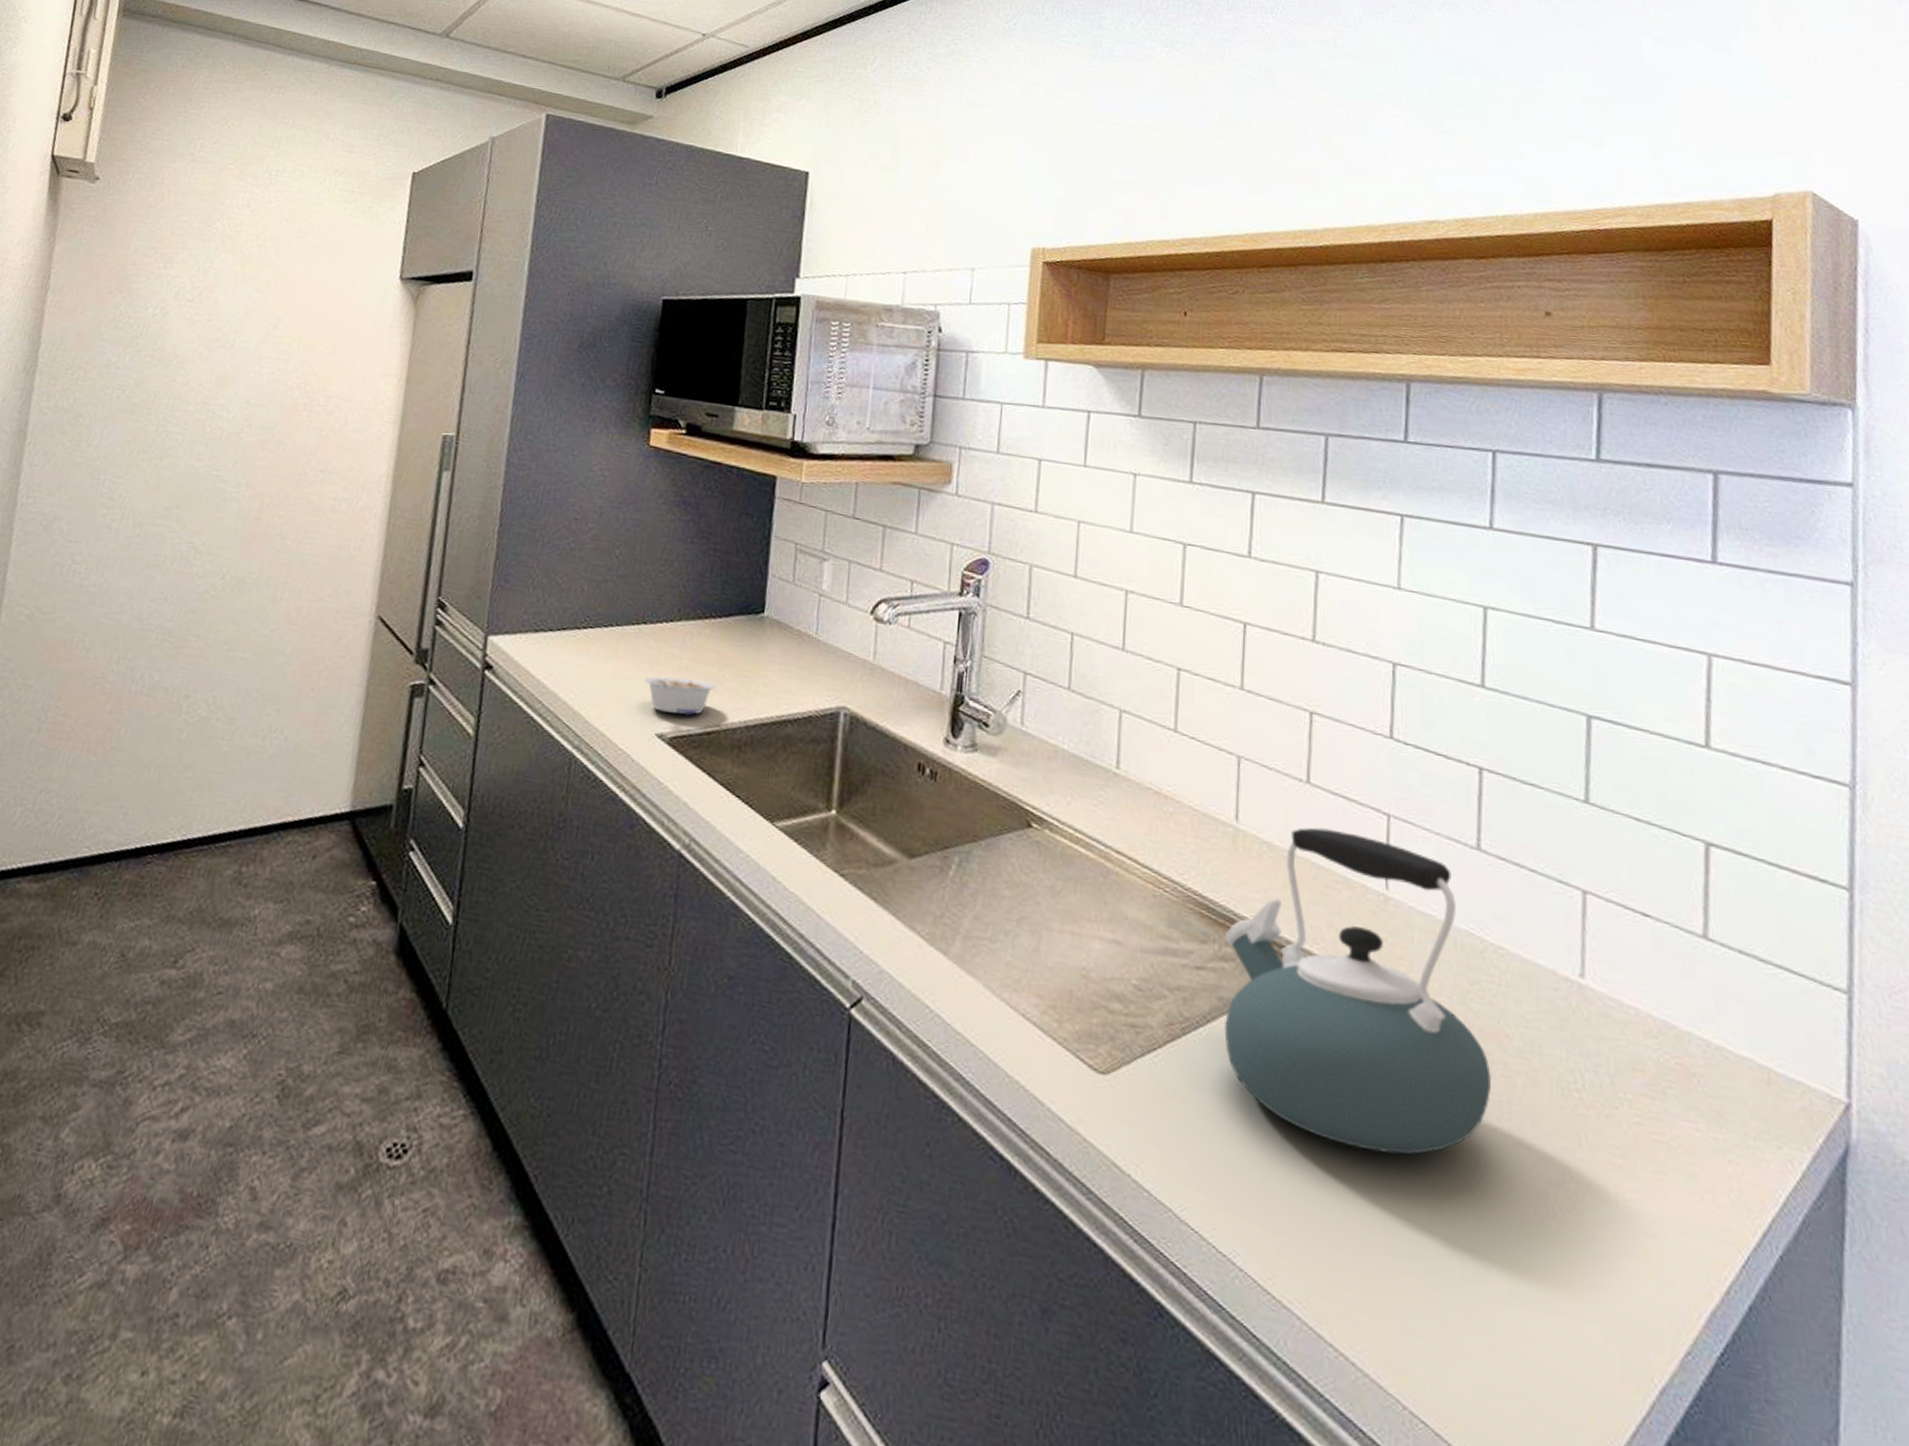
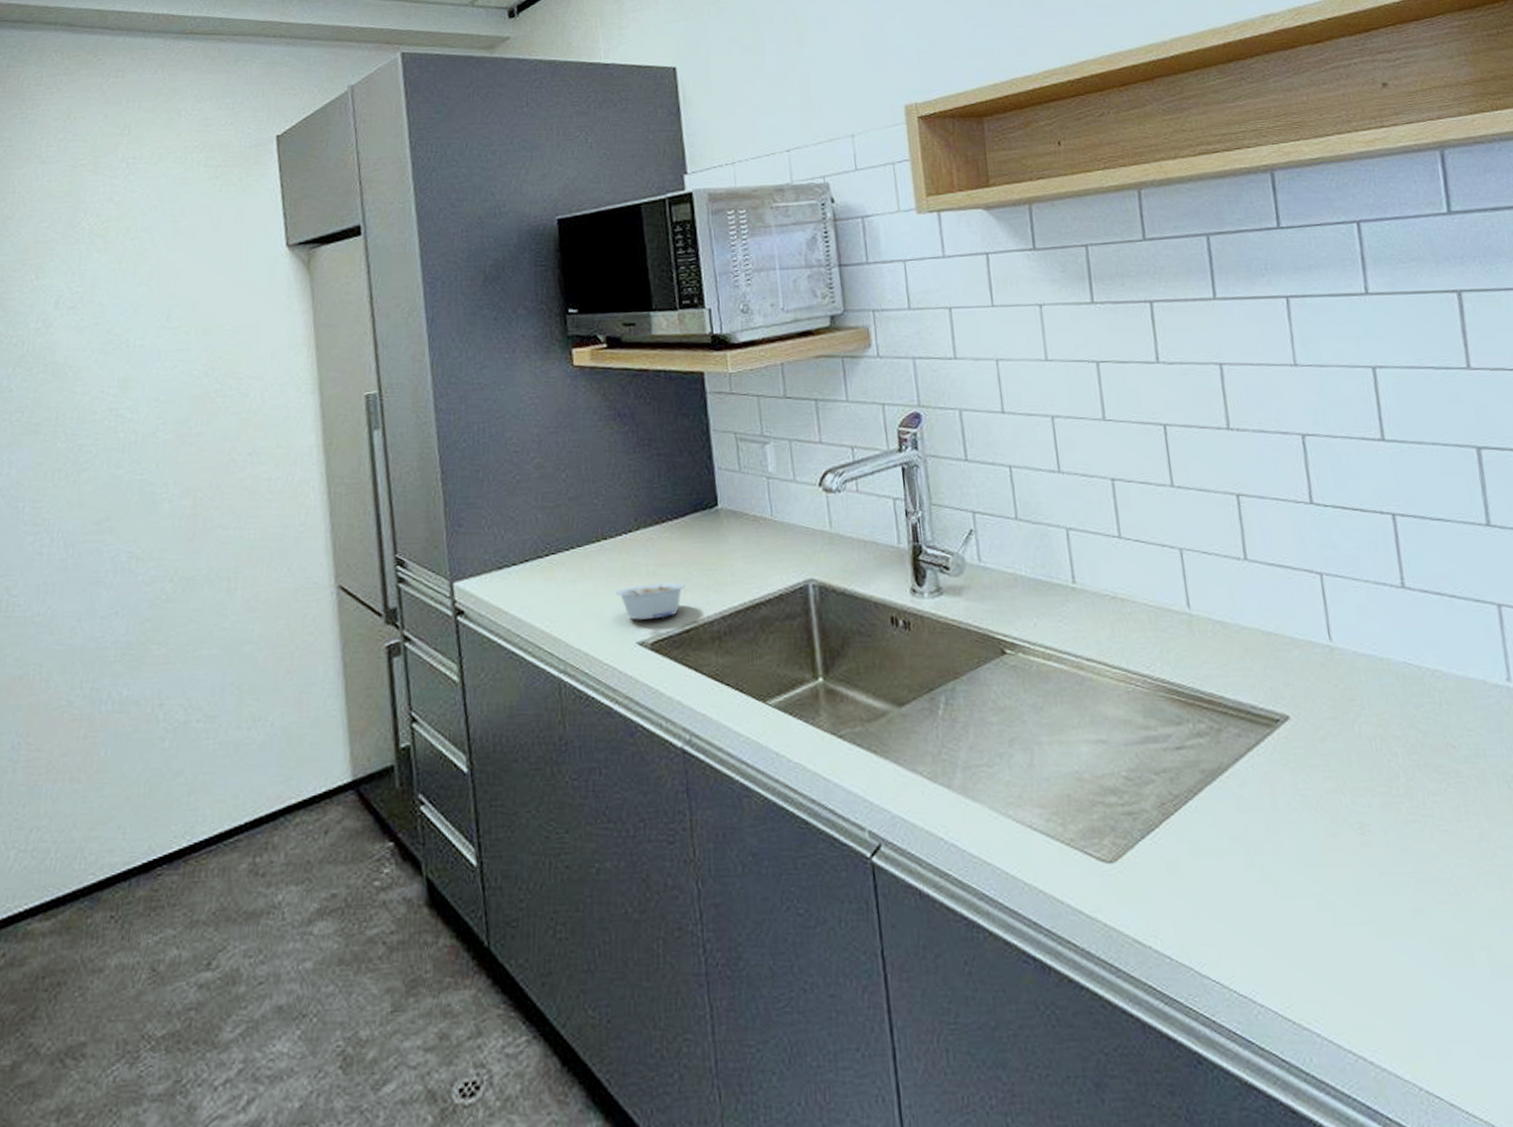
kettle: present [1224,827,1492,1155] -> none [1196,597,1449,875]

